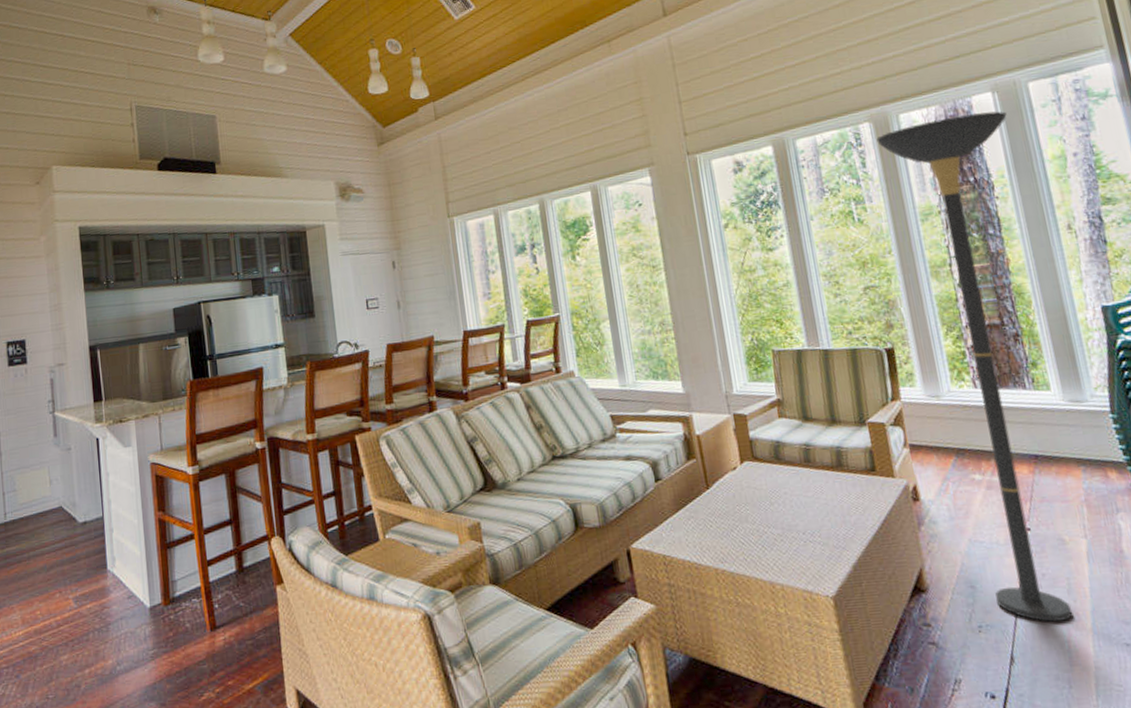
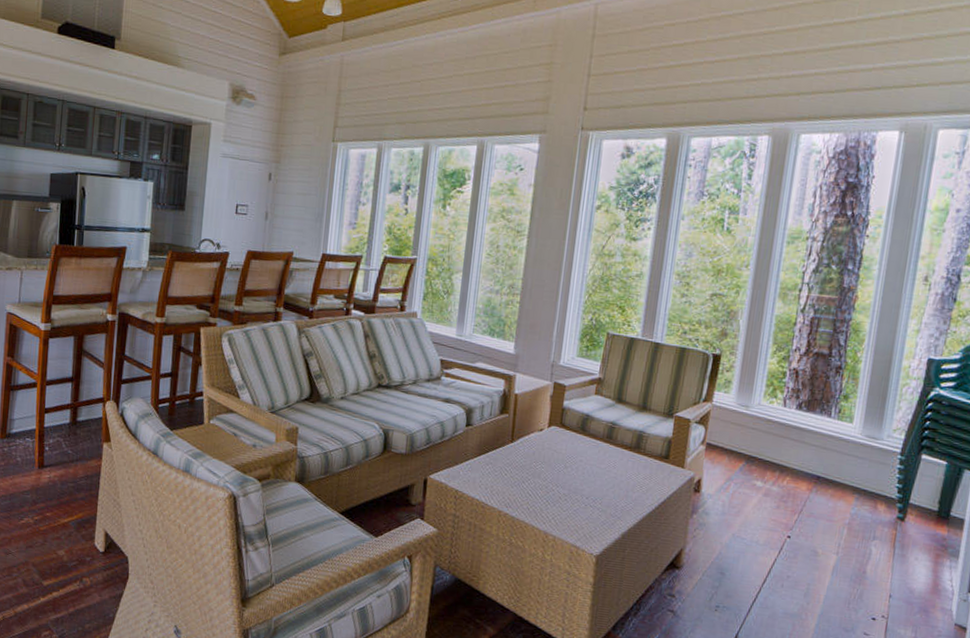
floor lamp: present [876,111,1073,622] -> none [739,147,907,618]

